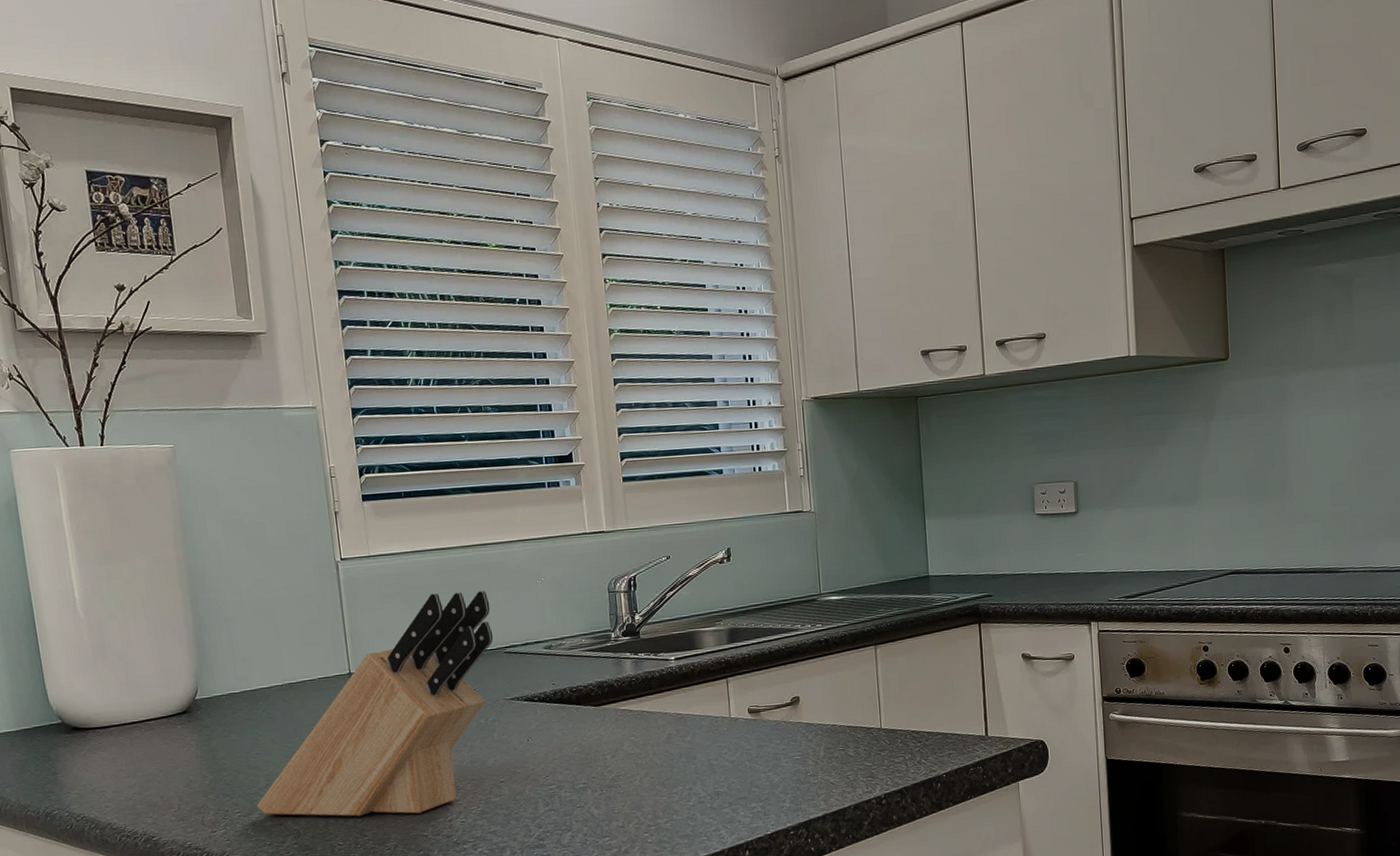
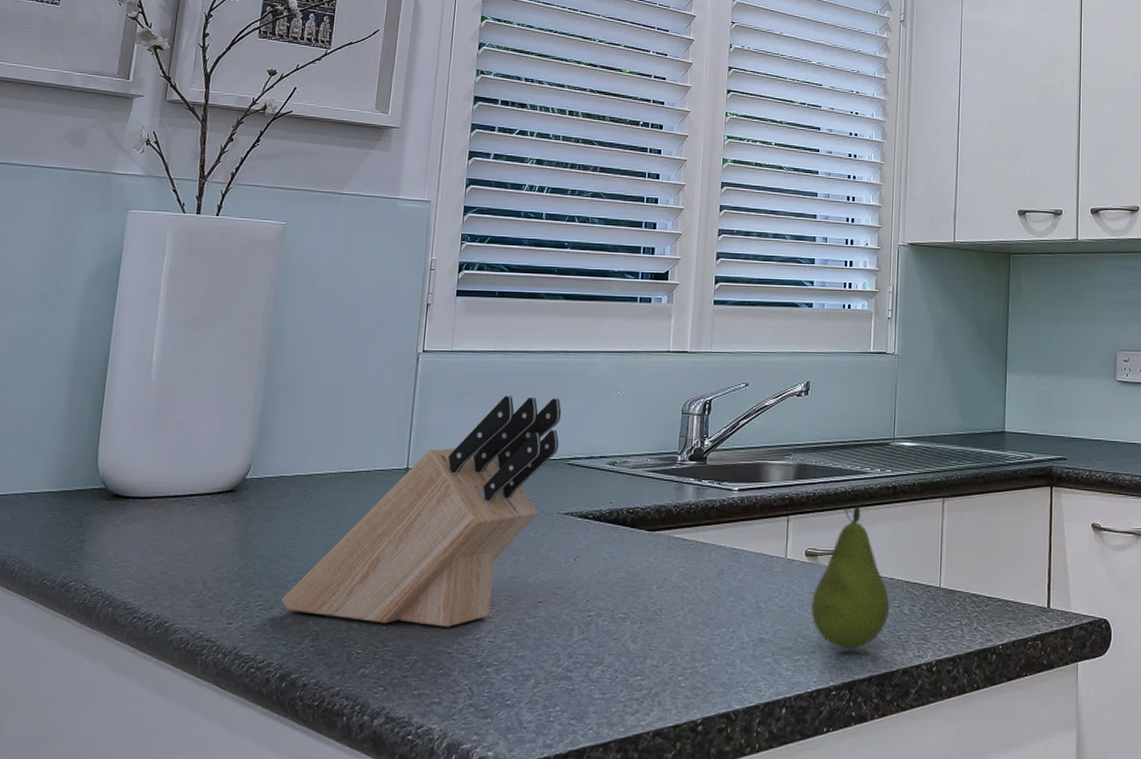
fruit: none [760,660,836,793] -> present [811,504,890,649]

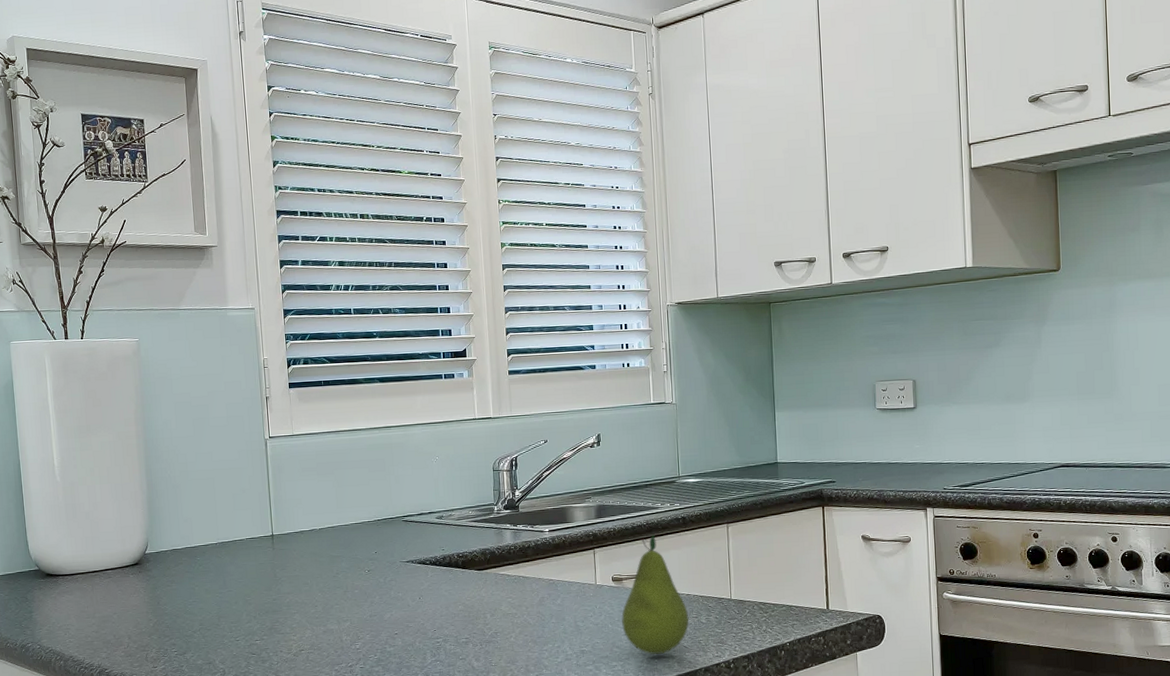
knife block: present [282,396,562,627] -> none [191,467,394,659]

